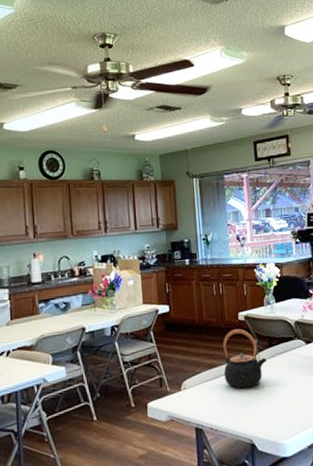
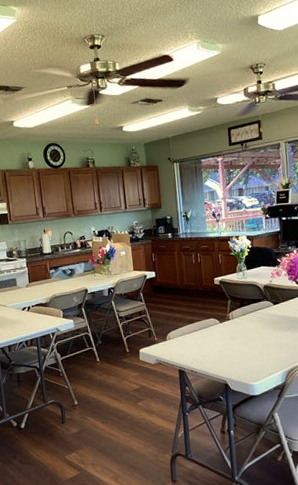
teapot: present [223,328,267,389] -> none [201,291,239,341]

